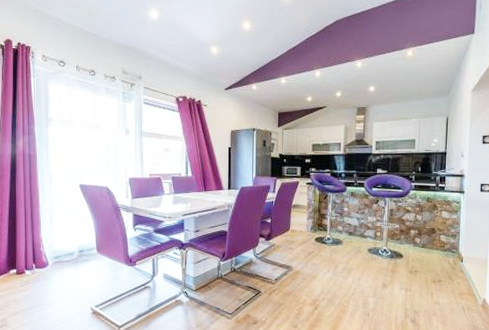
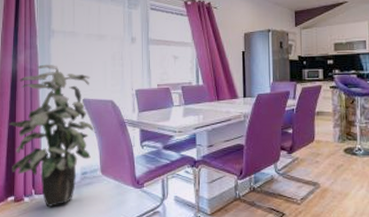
indoor plant: none [10,150,92,280] -> present [9,64,96,208]

